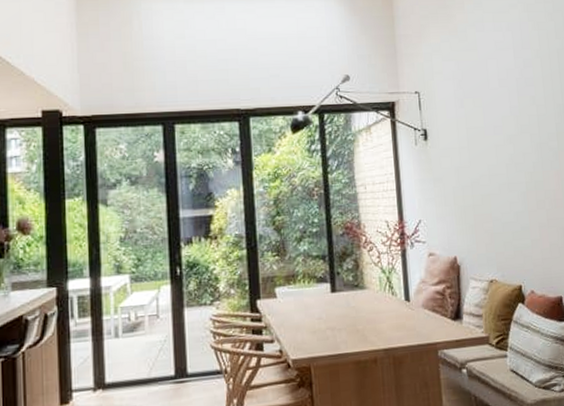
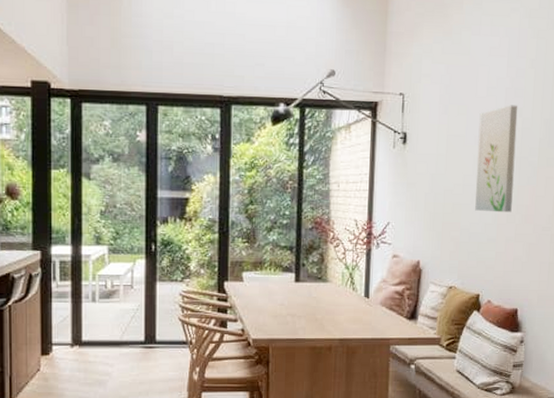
wall art: none [495,93,540,200] -> present [475,105,518,213]

